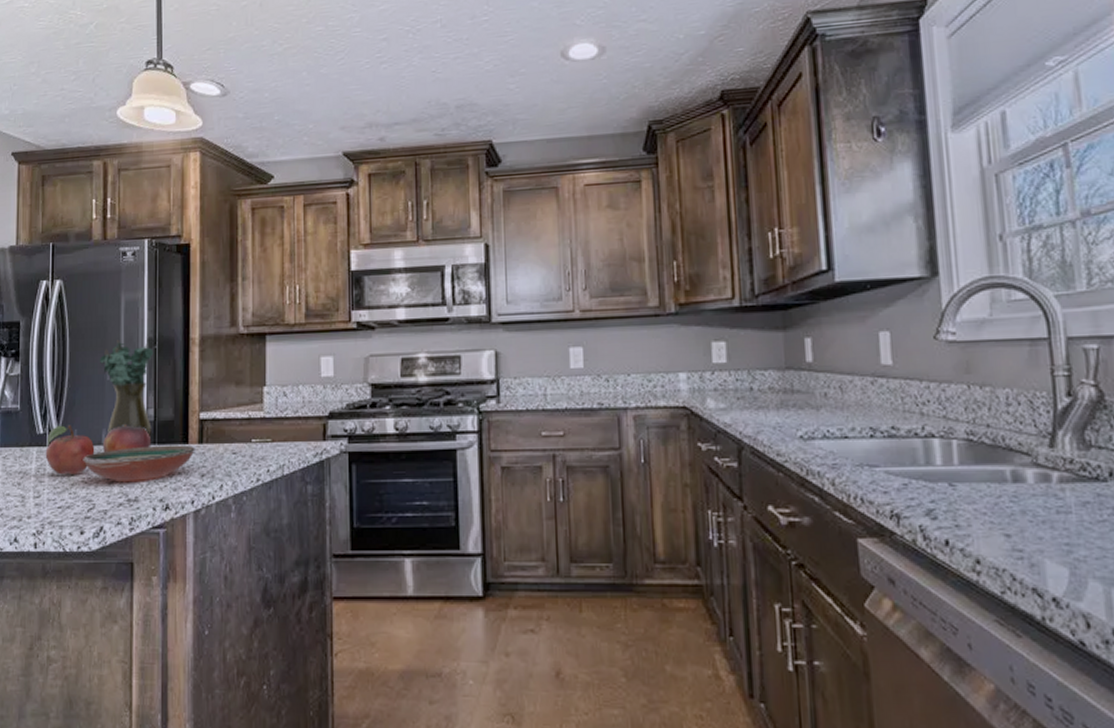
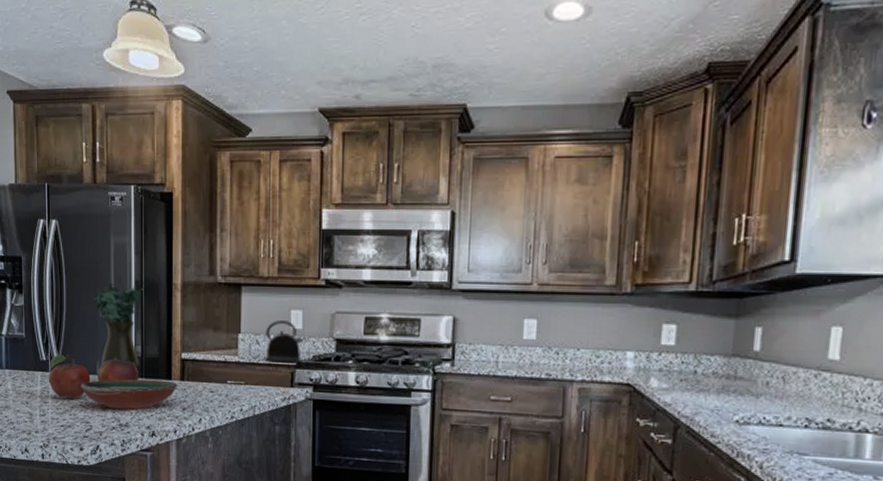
kettle: none [292,369,335,416] -> present [264,320,303,364]

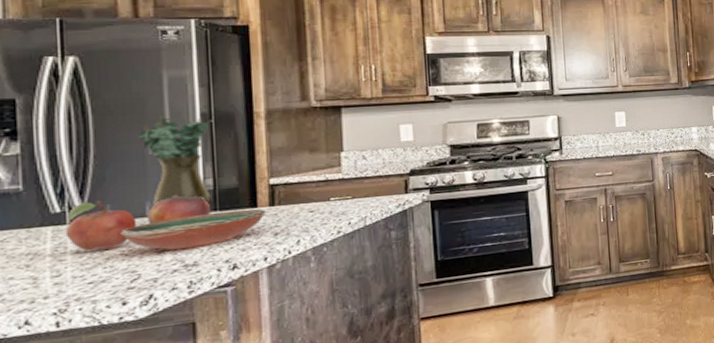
kettle: present [264,320,303,364] -> none [372,135,415,175]

